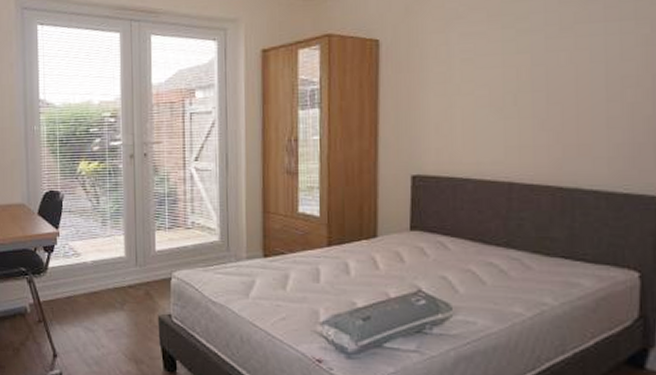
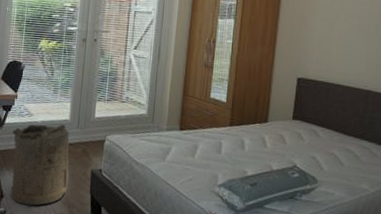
laundry hamper: none [58,262,132,365] -> present [10,124,70,206]

